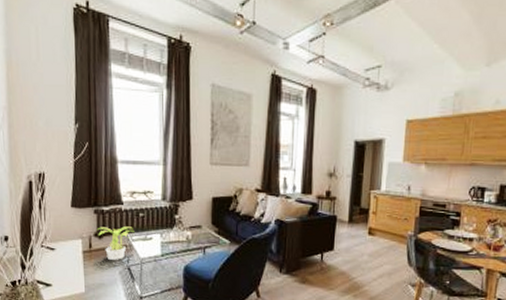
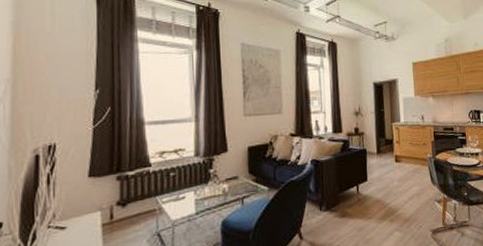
potted plant: present [96,226,135,260] -> none [119,188,165,229]

